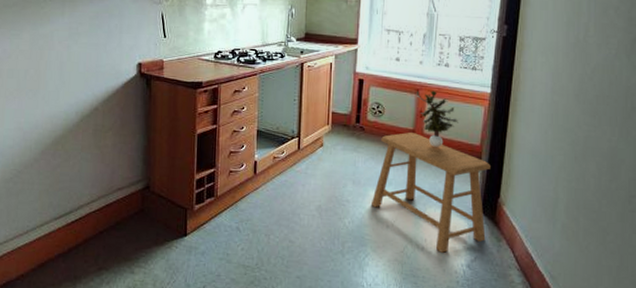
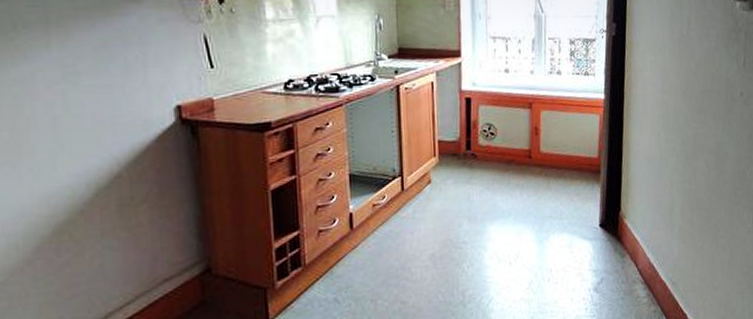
stool: present [370,132,491,253] -> none [490,153,610,281]
potted plant: present [415,90,460,148] -> none [528,102,576,167]

